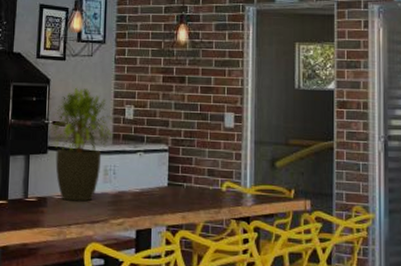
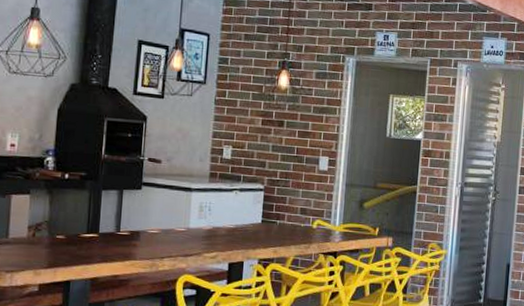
potted plant: present [50,87,113,202] -> none [146,125,210,236]

